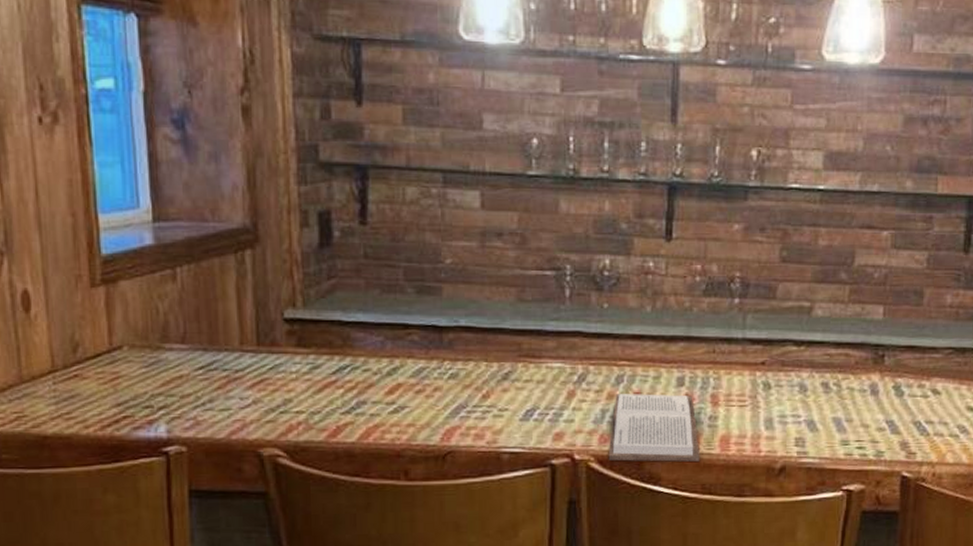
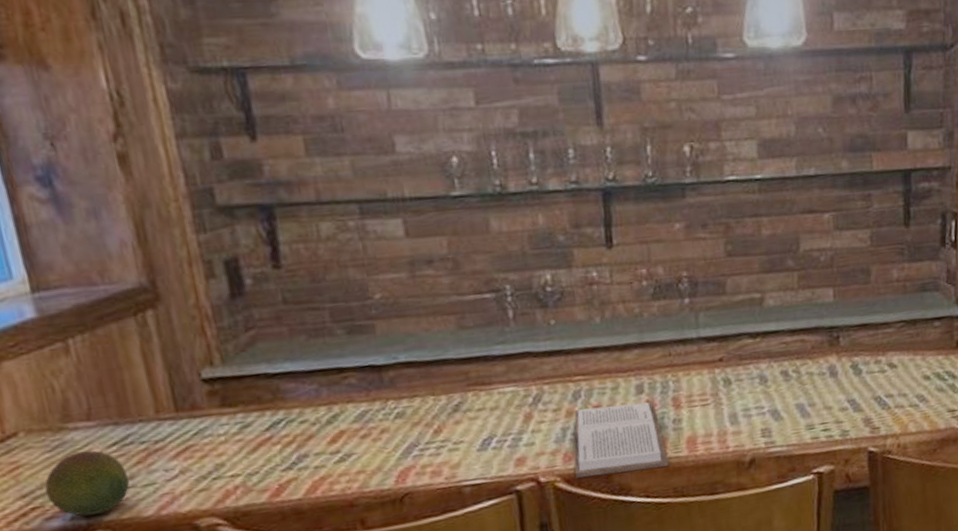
fruit: none [138,371,209,430] -> present [44,450,130,517]

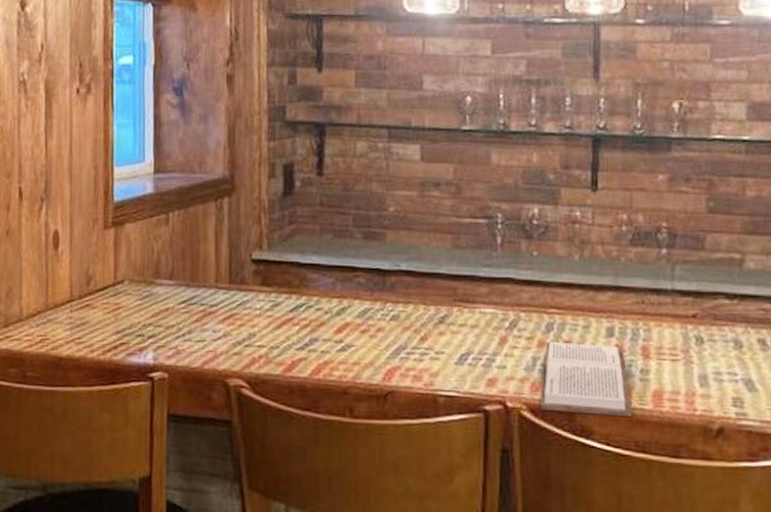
fruit: present [44,450,130,517] -> none [133,304,188,358]

